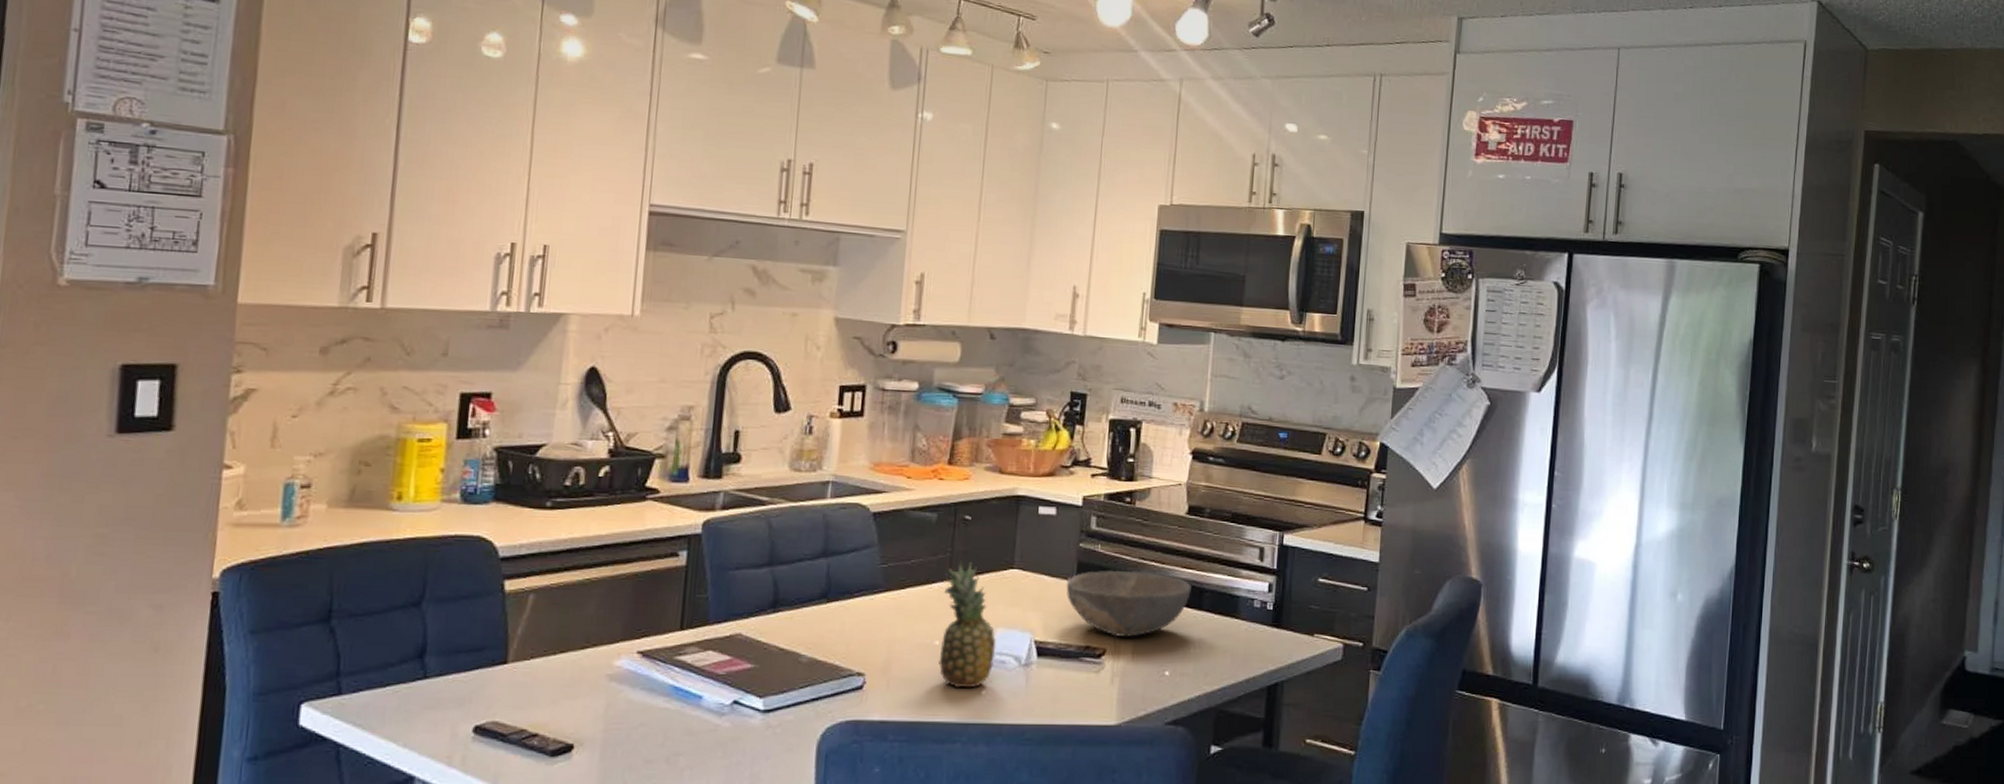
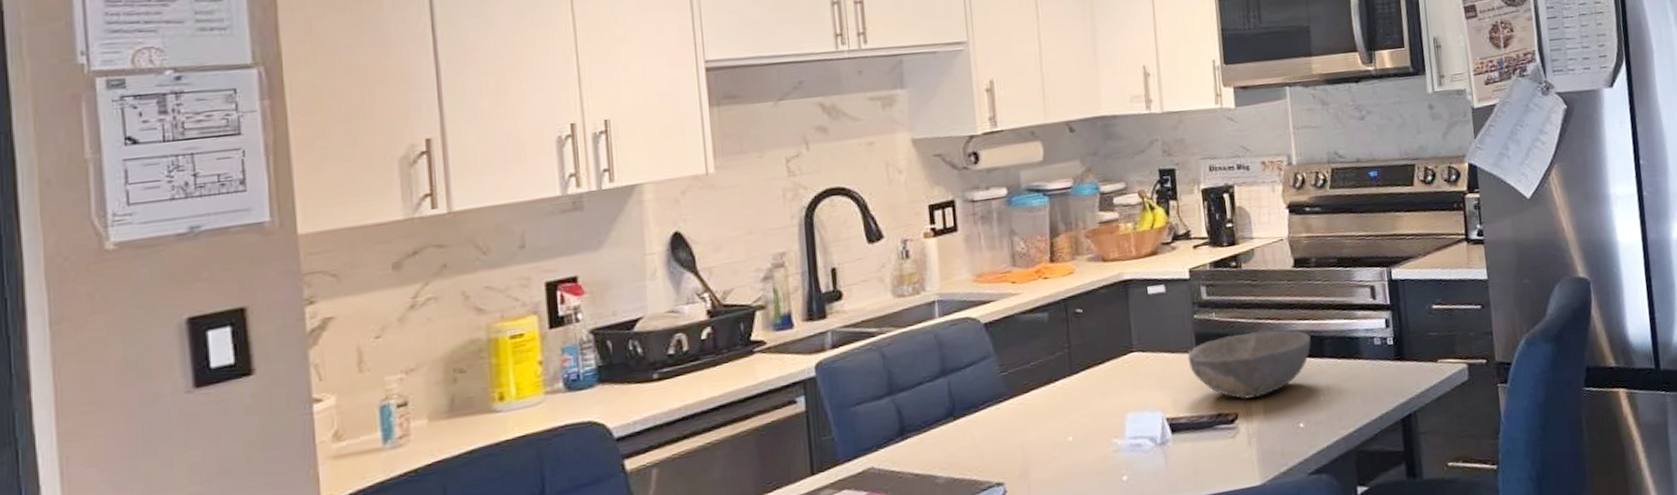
fruit: present [938,561,997,689] -> none [1067,352,1131,480]

